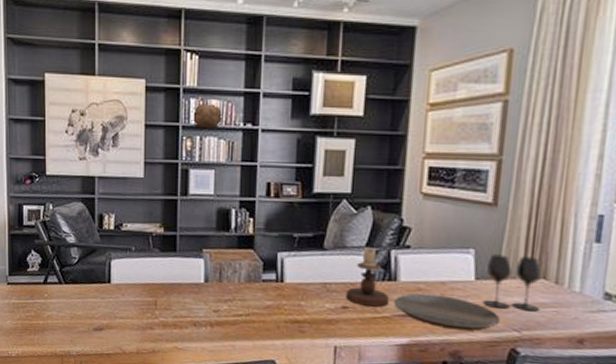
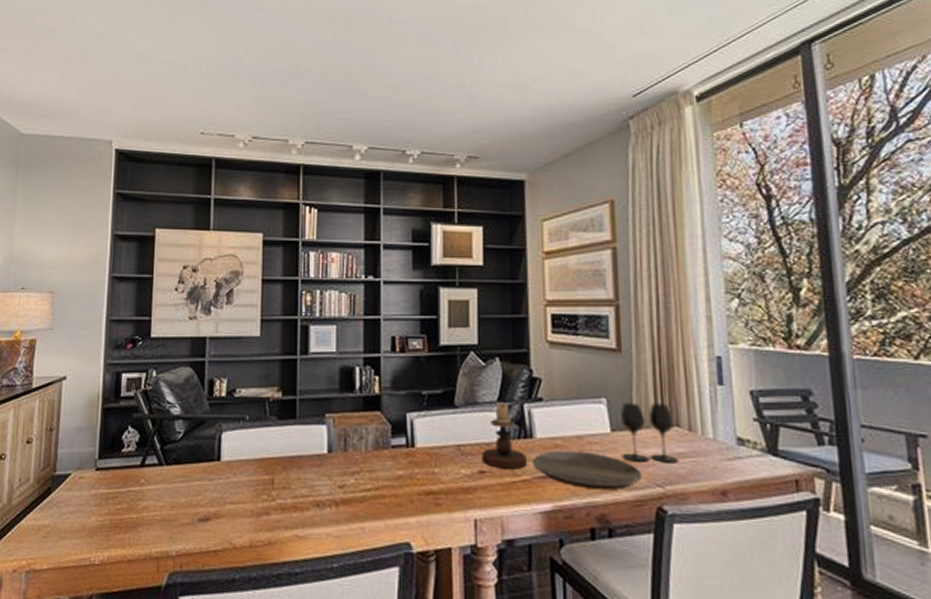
decorative bowl: present [191,104,222,129] -> none [311,257,343,283]

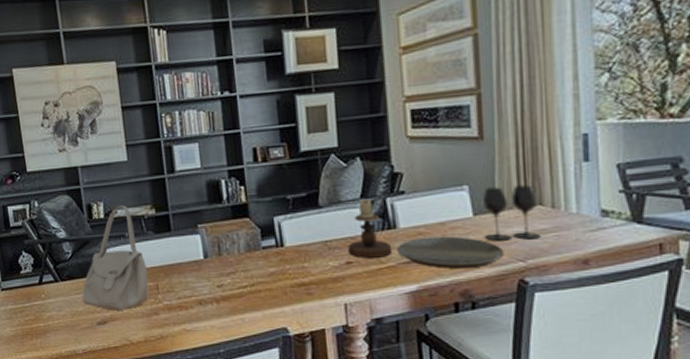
handbag: none [186,384,264,506] -> present [82,205,149,311]

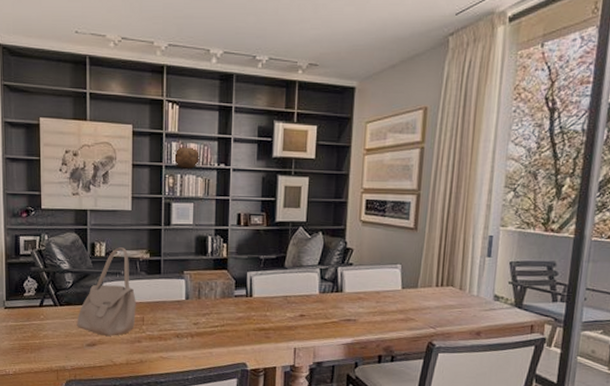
decorative bowl: none [167,77,198,104] -> present [173,147,199,169]
candlestick: present [348,199,393,258] -> none [303,266,337,314]
platter: present [397,236,504,269] -> none [341,301,421,330]
wine glass: present [482,184,541,241] -> none [408,268,451,312]

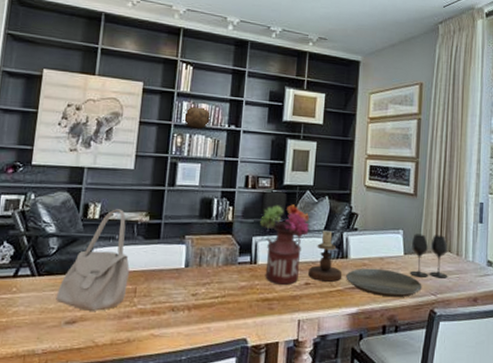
books: none [254,227,279,253] -> present [261,190,287,217]
flower arrangement: none [254,240,303,316] -> present [260,204,310,285]
candlestick: none [303,266,337,314] -> present [308,231,342,282]
platter: none [341,301,421,330] -> present [346,268,422,298]
wine glass: none [408,268,451,312] -> present [411,234,448,278]

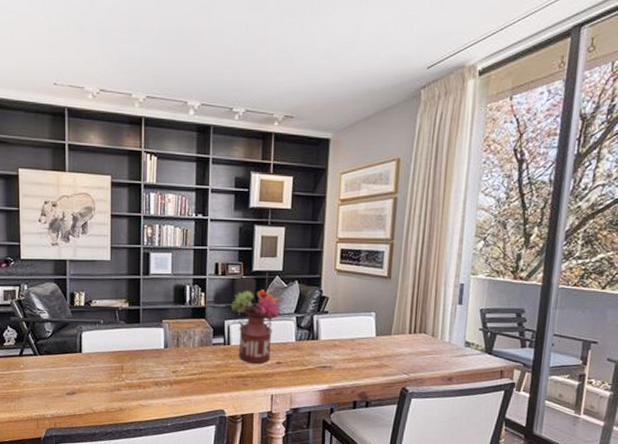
handbag: present [56,209,130,311] -> none [56,297,115,385]
decorative bowl: present [183,106,210,129] -> none [151,197,177,219]
candlestick: present [308,231,342,282] -> none [280,314,313,361]
platter: present [346,268,422,298] -> none [317,348,394,376]
wine glass: present [411,234,448,278] -> none [382,316,423,359]

